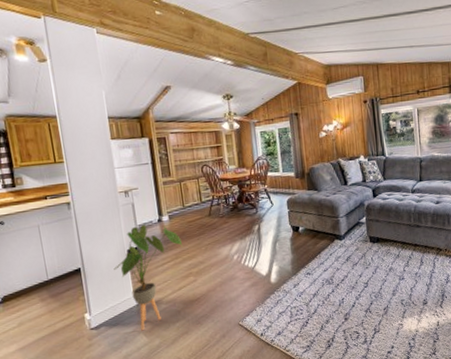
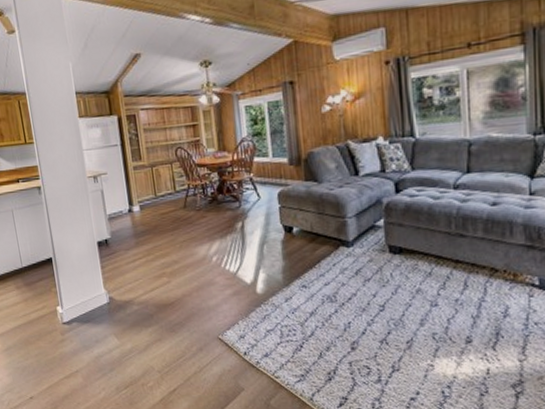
house plant: present [114,224,182,331] -> none [84,214,154,332]

